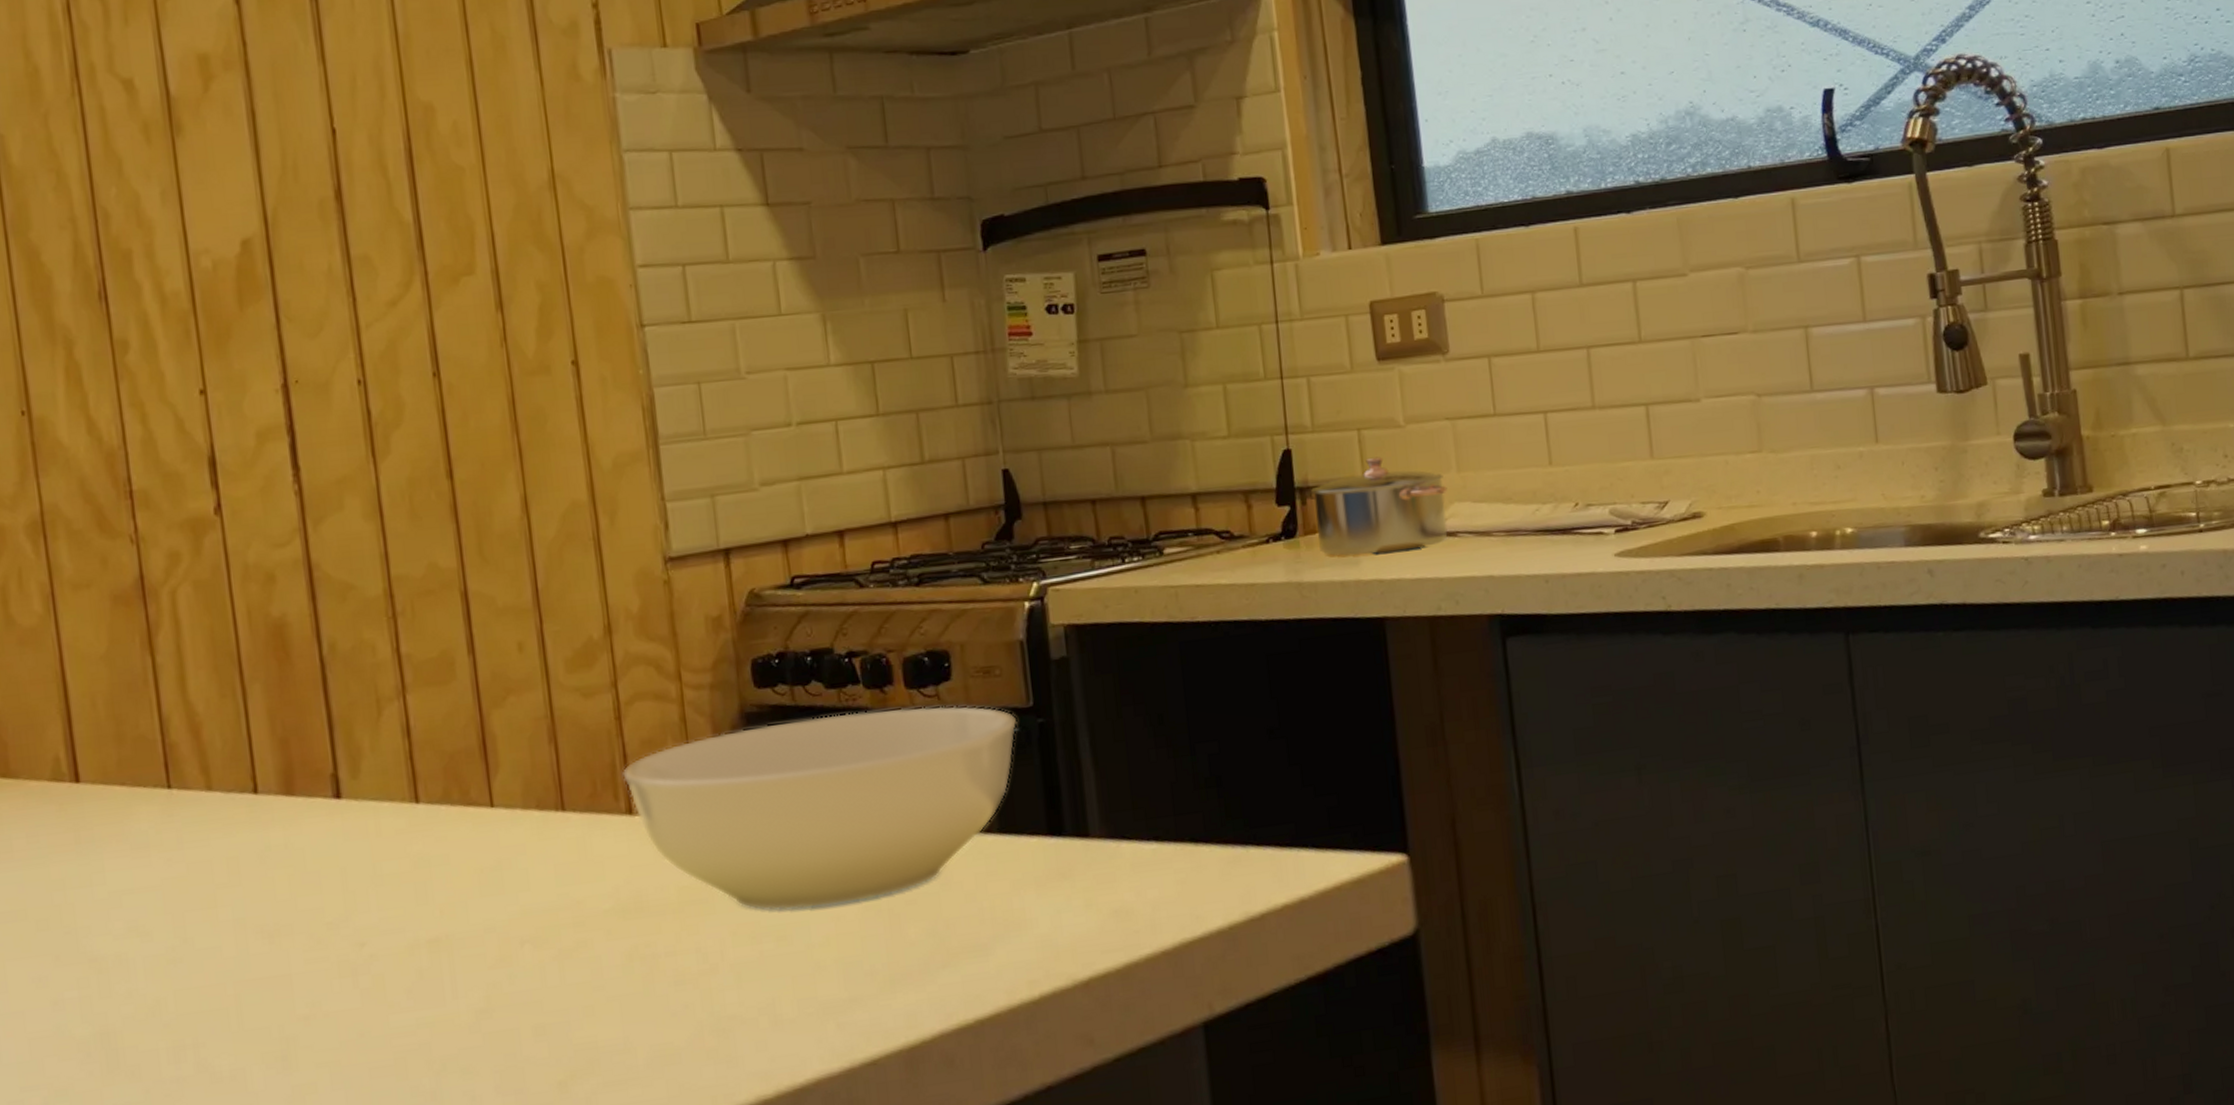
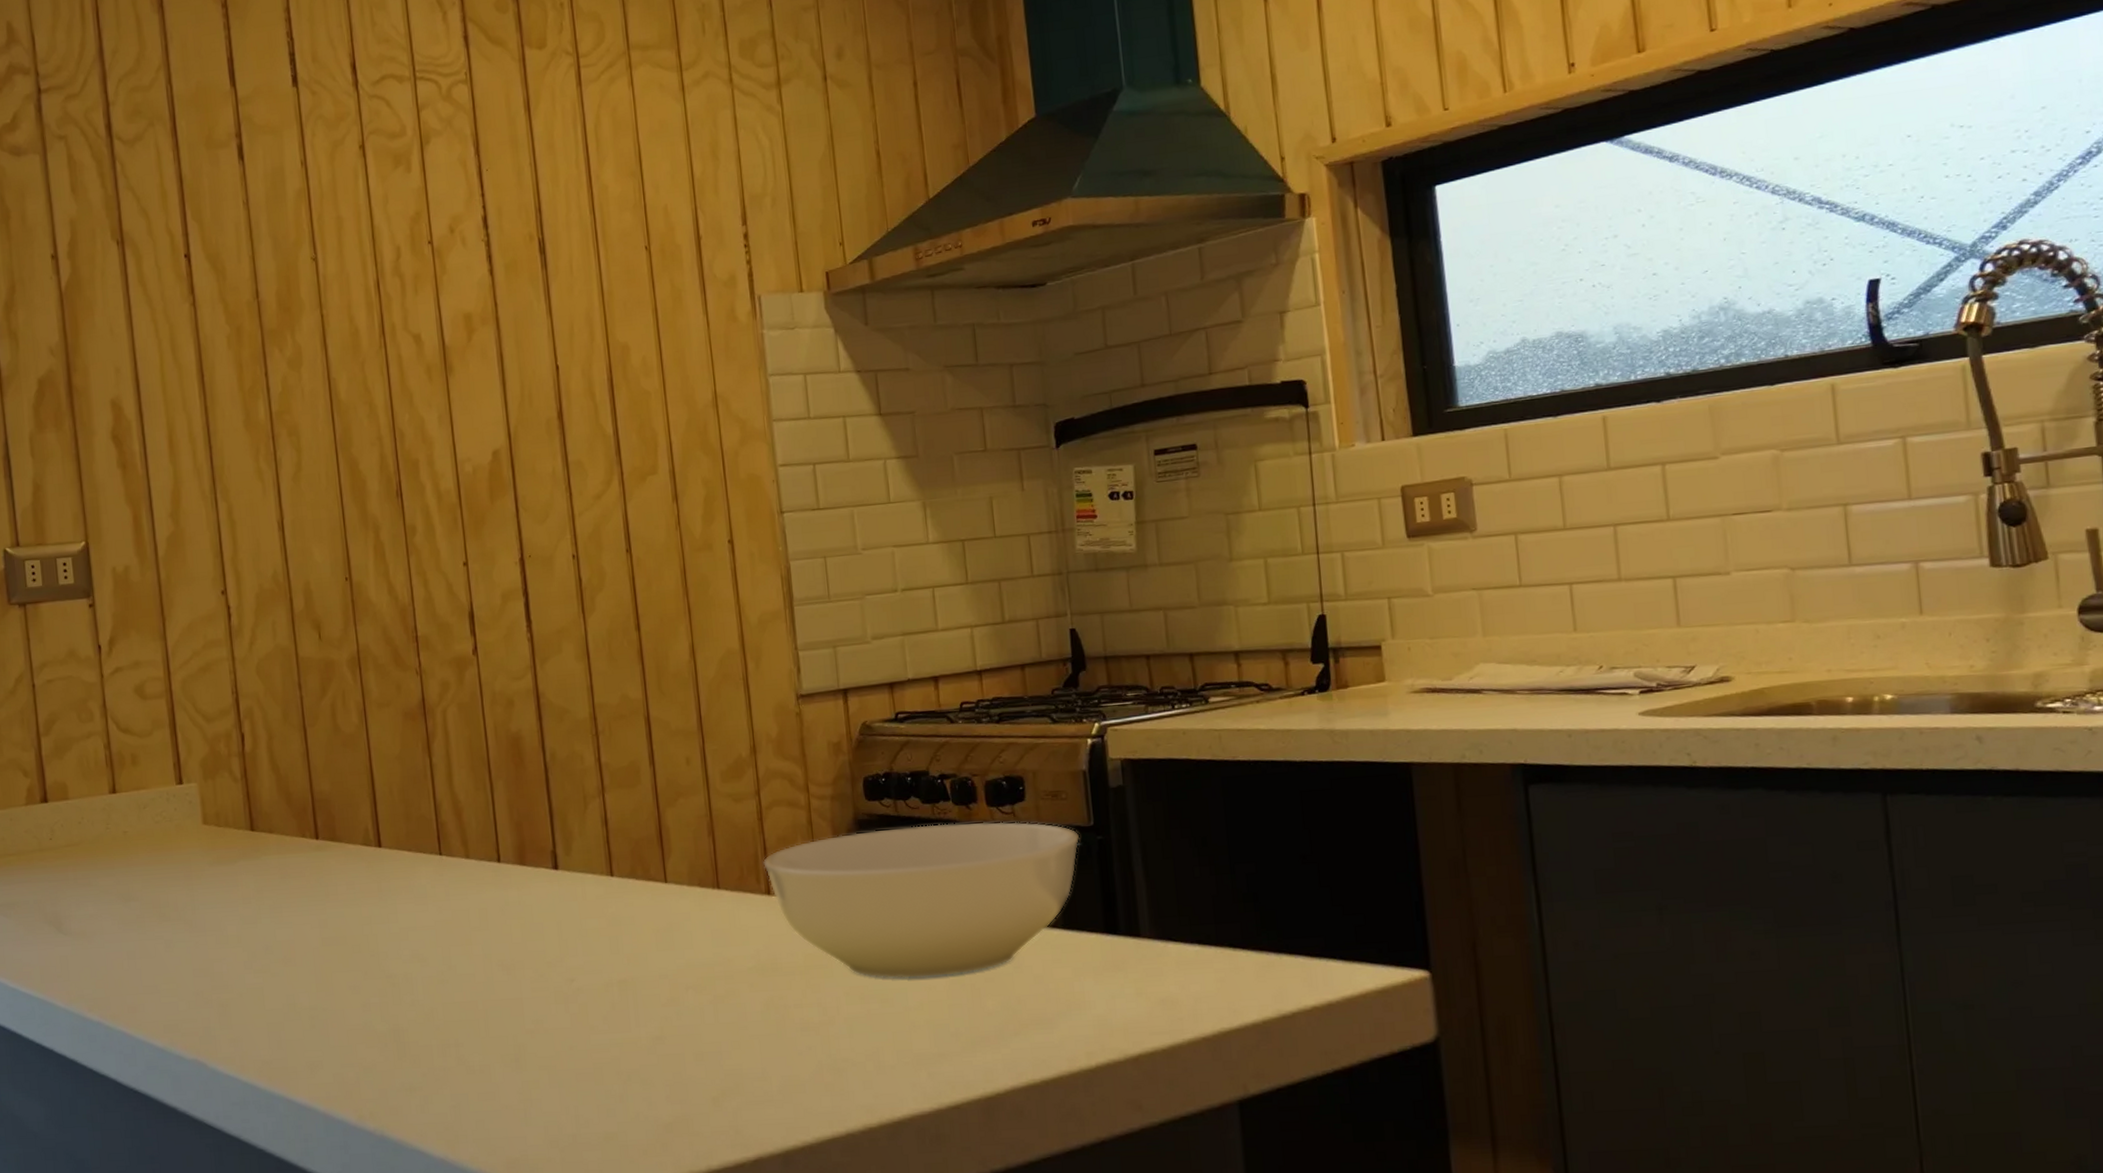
cooking pot: present [1311,456,1448,556] -> none [1344,622,1473,708]

